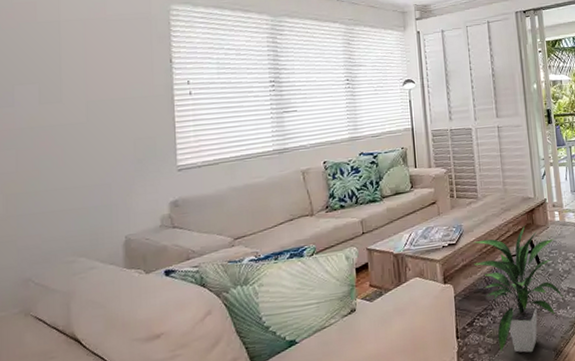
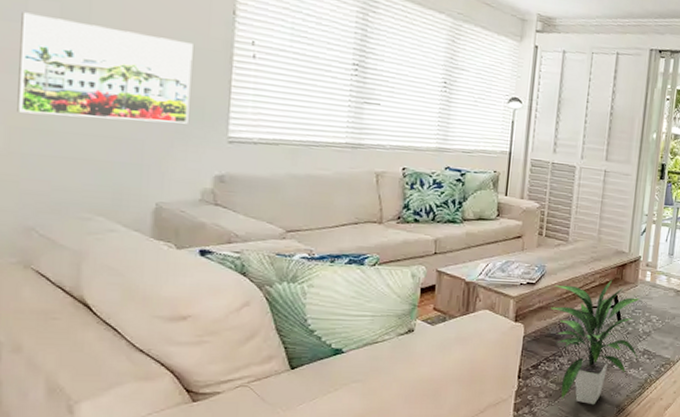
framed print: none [10,93,144,181] -> present [17,12,193,124]

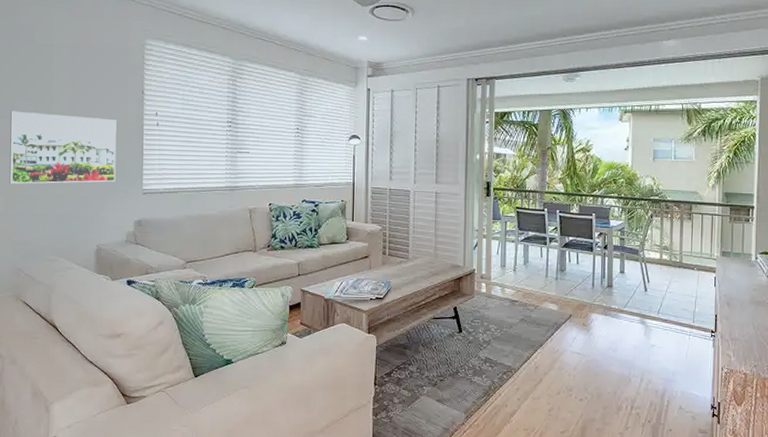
indoor plant: present [551,280,640,405] -> none [398,292,481,411]

